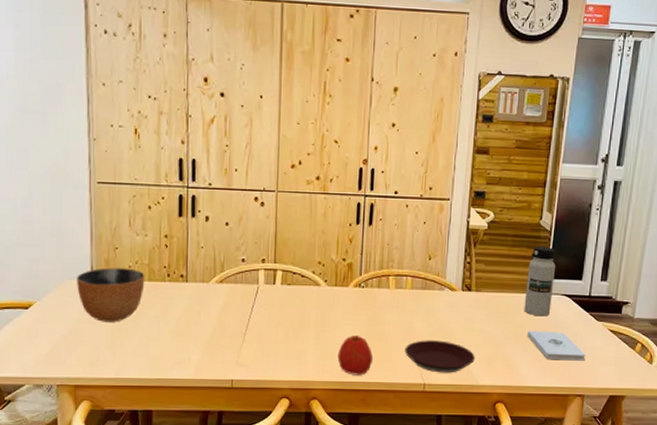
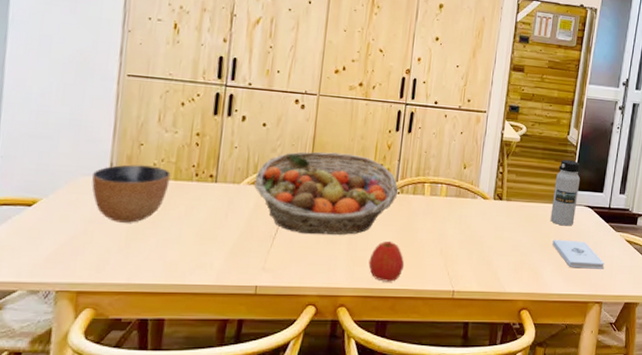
fruit basket: none [222,248,363,330] -> present [254,151,399,235]
plate: present [404,340,475,373] -> none [436,247,503,280]

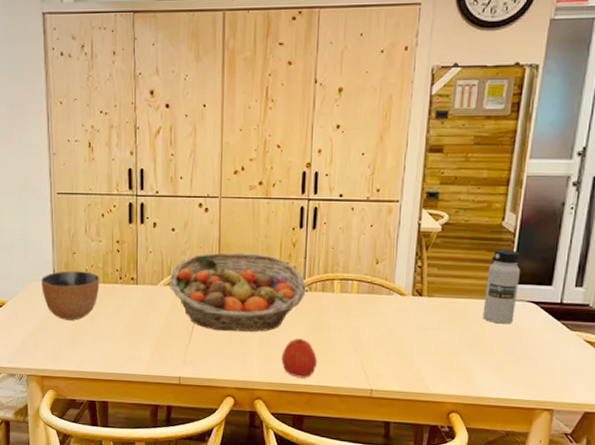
notepad: present [552,239,605,269] -> none [486,338,556,373]

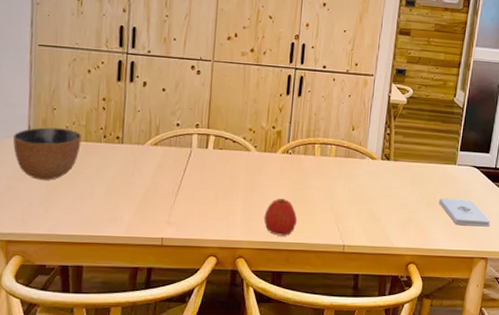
fruit basket: present [170,252,306,332] -> none [157,114,290,192]
water bottle: present [482,248,520,324] -> none [437,121,466,186]
notepad: none [486,338,556,373] -> present [439,197,491,227]

